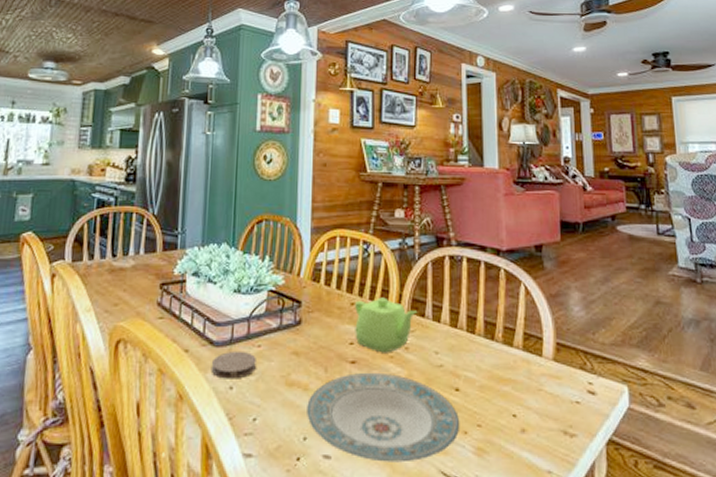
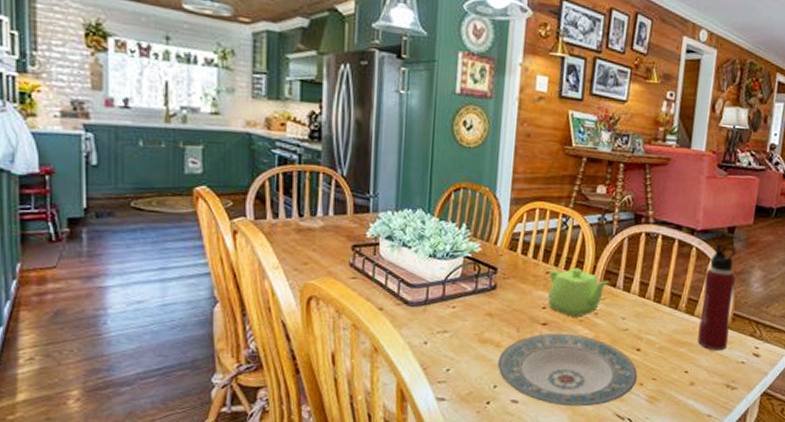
coaster: present [211,350,256,379] -> none [405,310,451,336]
water bottle: none [519,263,556,388] -> present [697,243,736,351]

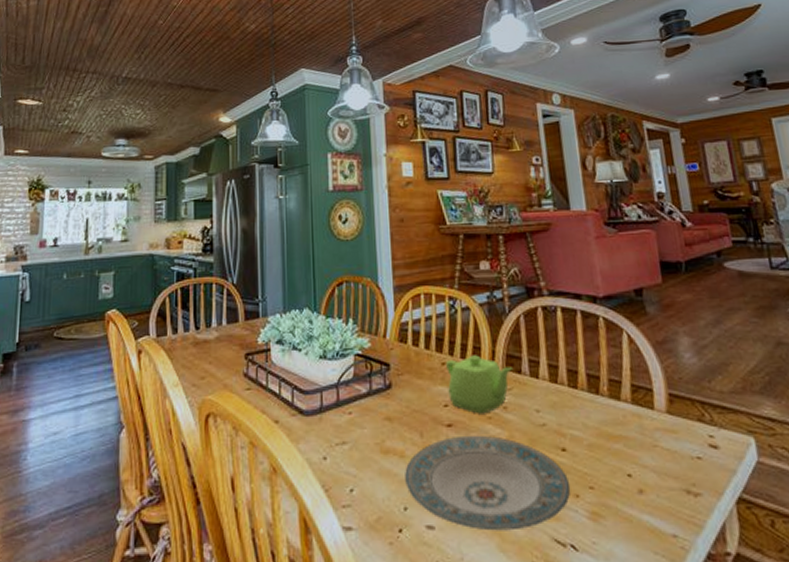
water bottle: present [697,243,736,351] -> none [622,309,672,444]

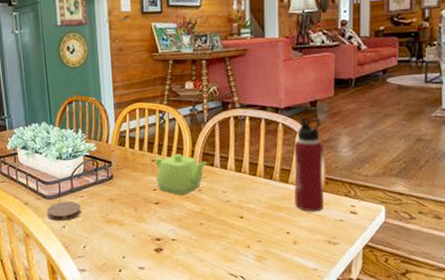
coaster: none [302,419,349,449] -> present [46,201,81,221]
plate: present [405,435,571,531] -> none [123,209,244,270]
water bottle: none [622,309,672,444] -> present [294,117,324,212]

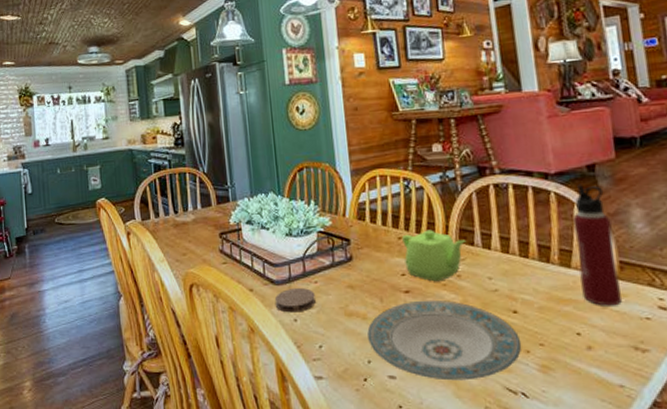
plate: none [123,209,244,270] -> present [367,300,522,381]

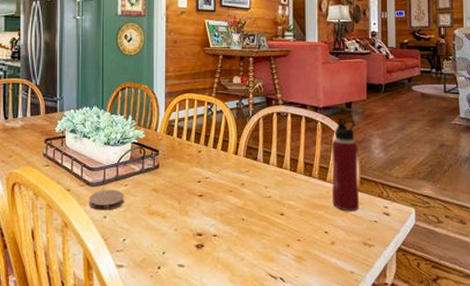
plate: present [367,300,522,381] -> none [165,203,284,269]
teapot: present [401,230,467,282] -> none [201,146,252,188]

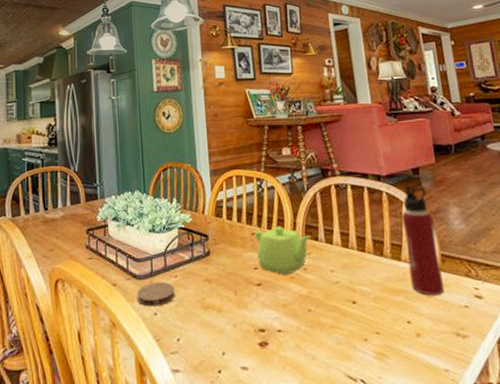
teapot: none [201,146,252,188] -> present [254,226,312,275]

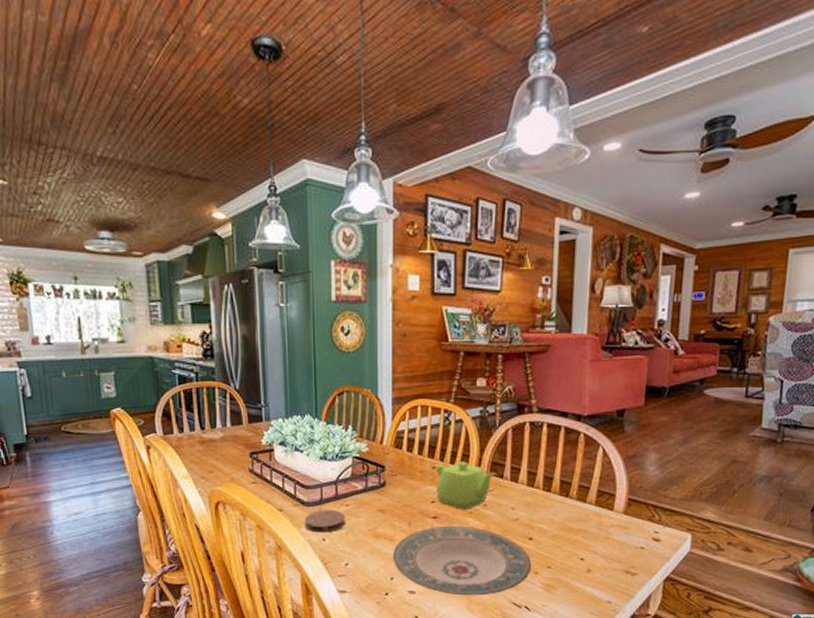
plate: none [222,292,361,370] -> present [393,525,532,596]
water bottle: present [402,185,444,296] -> none [592,427,629,537]

